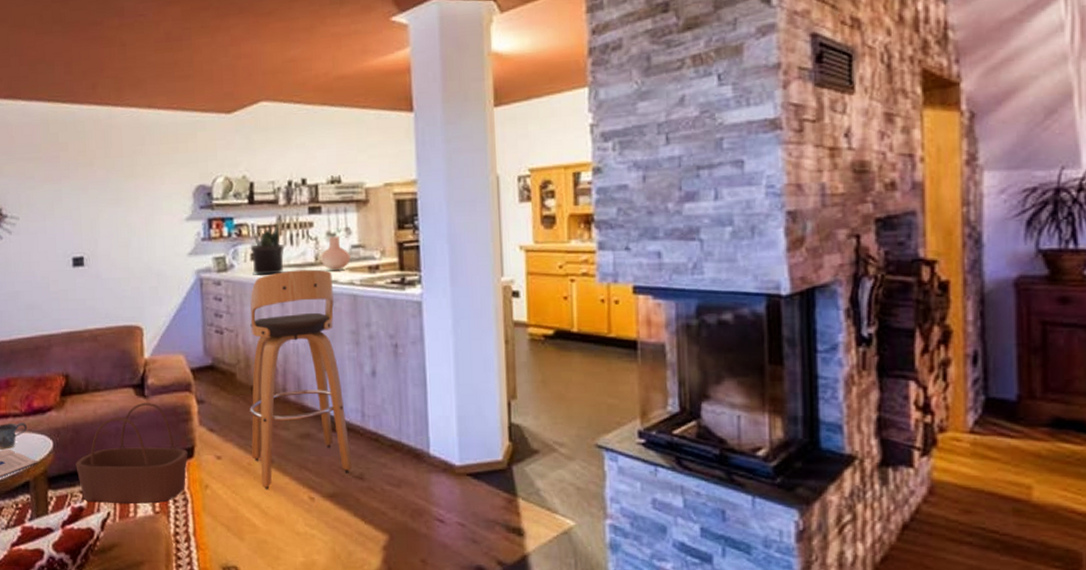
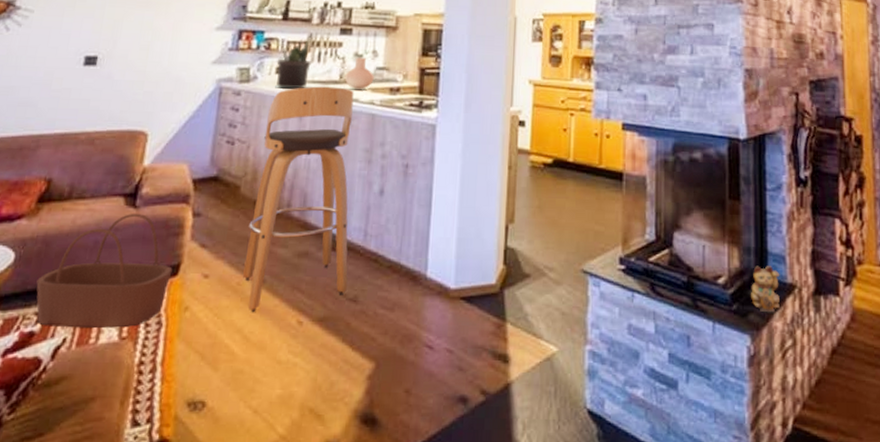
decorative figurine: none [797,436,836,487] -> present [750,266,780,313]

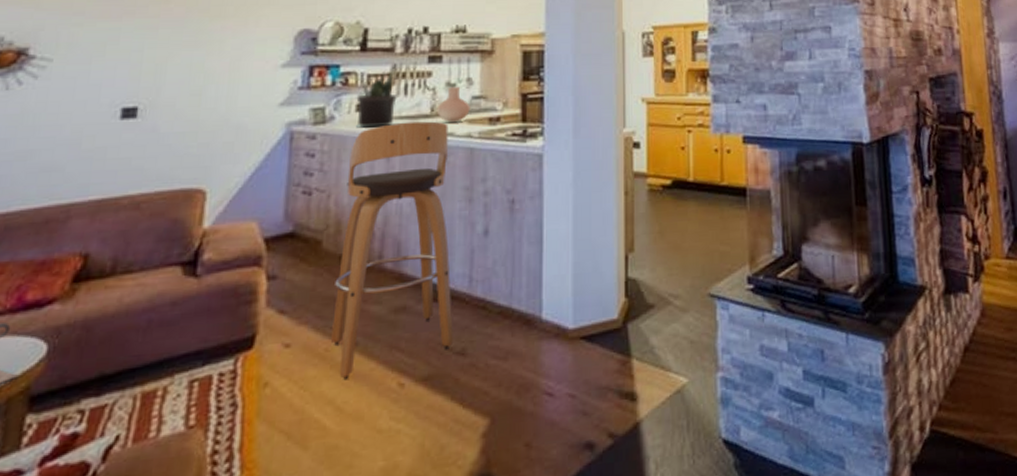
basket: present [36,214,173,329] -> none [77,283,246,425]
decorative figurine: present [750,266,780,313] -> none [881,270,912,318]

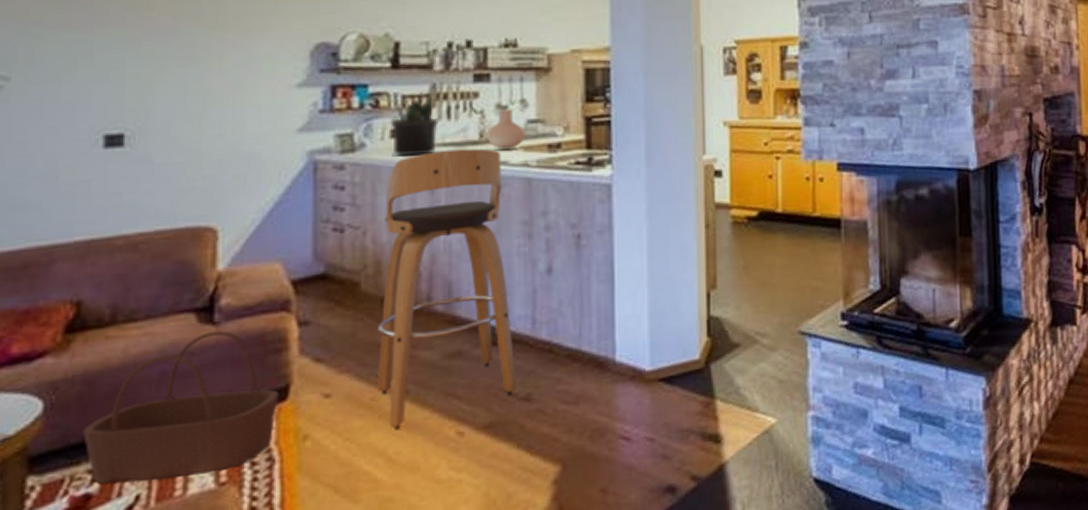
basket: none [77,283,246,425] -> present [83,331,279,485]

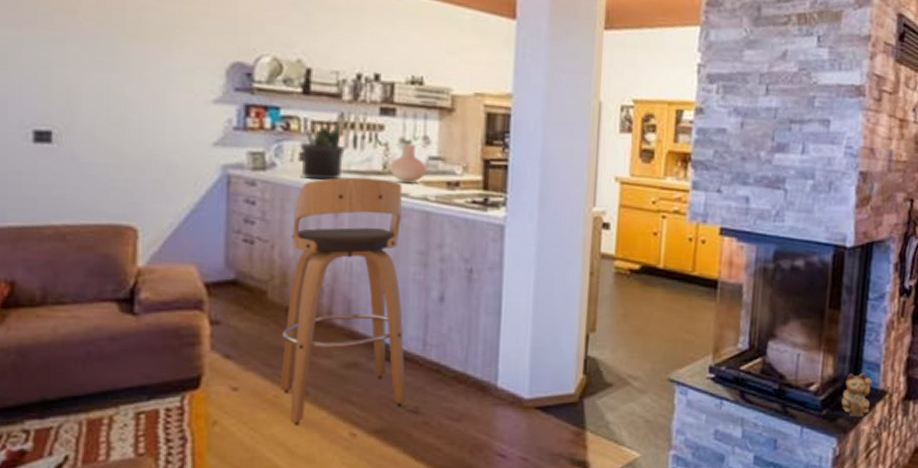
basket: present [83,331,279,485] -> none [18,321,192,446]
decorative figurine: none [984,302,1016,352] -> present [840,373,873,417]

